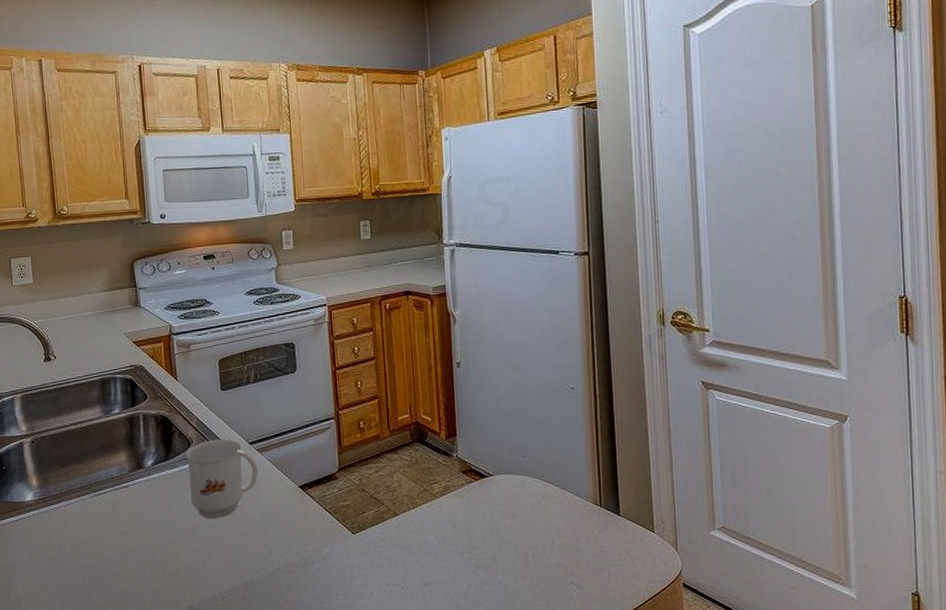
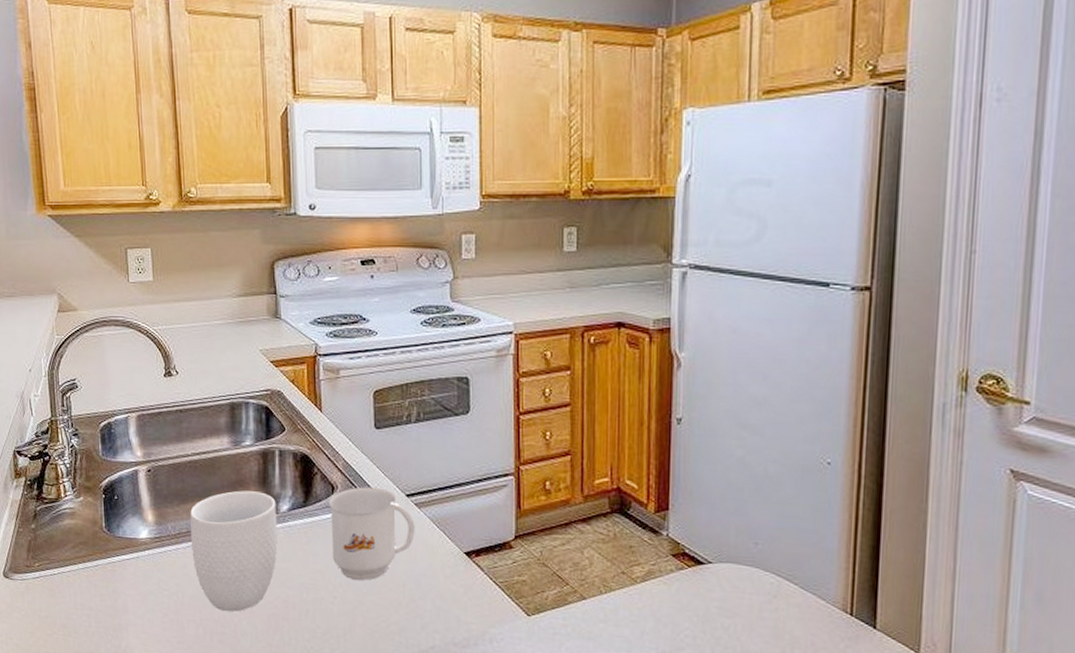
mug: none [69,451,145,558] -> present [190,490,278,612]

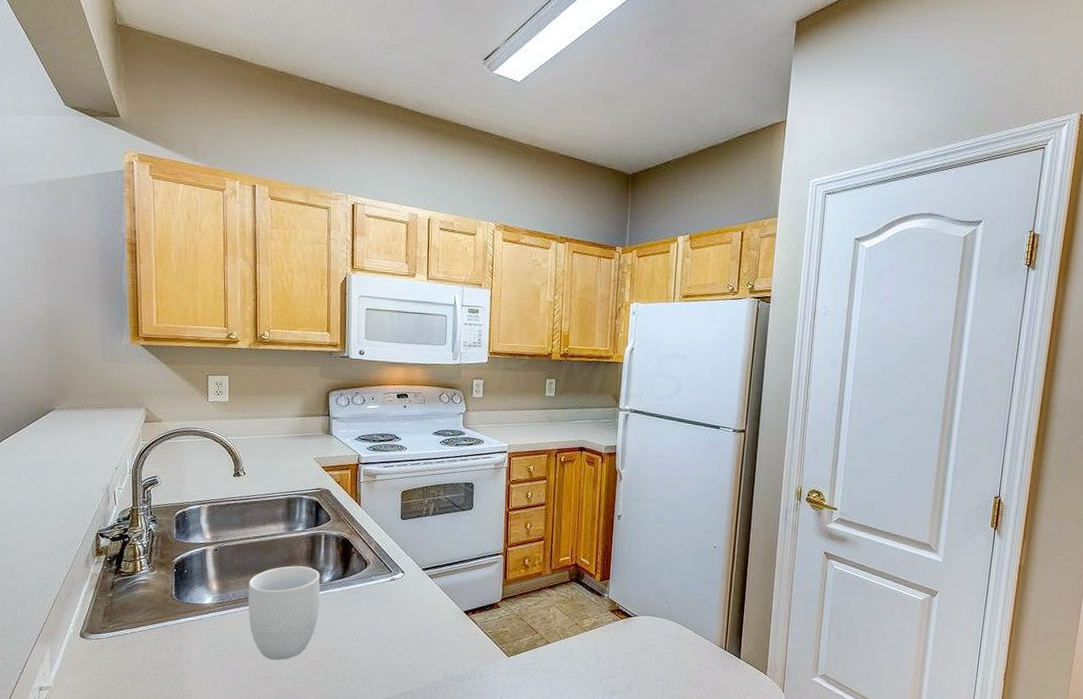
mug: present [329,487,415,581] -> none [362,563,428,634]

